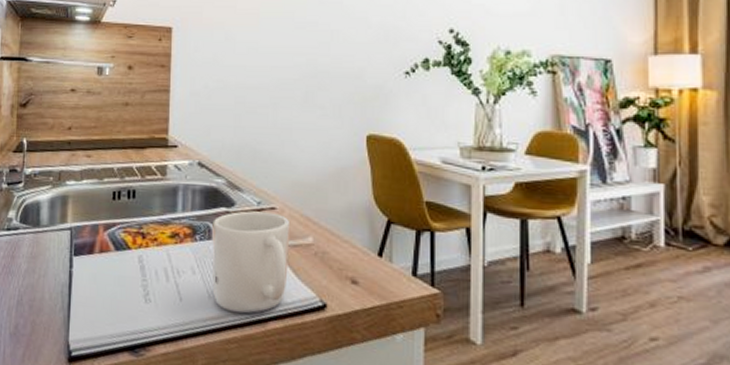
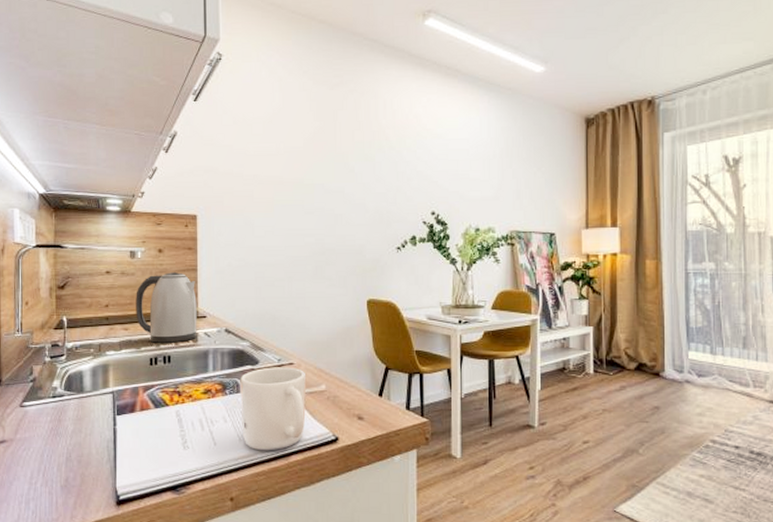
kettle: none [100,93,168,175] -> present [136,272,197,343]

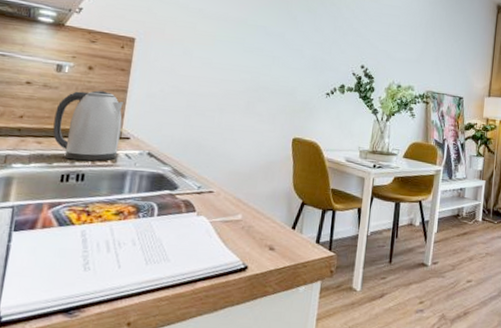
mug: present [240,367,307,451] -> none [150,193,225,277]

